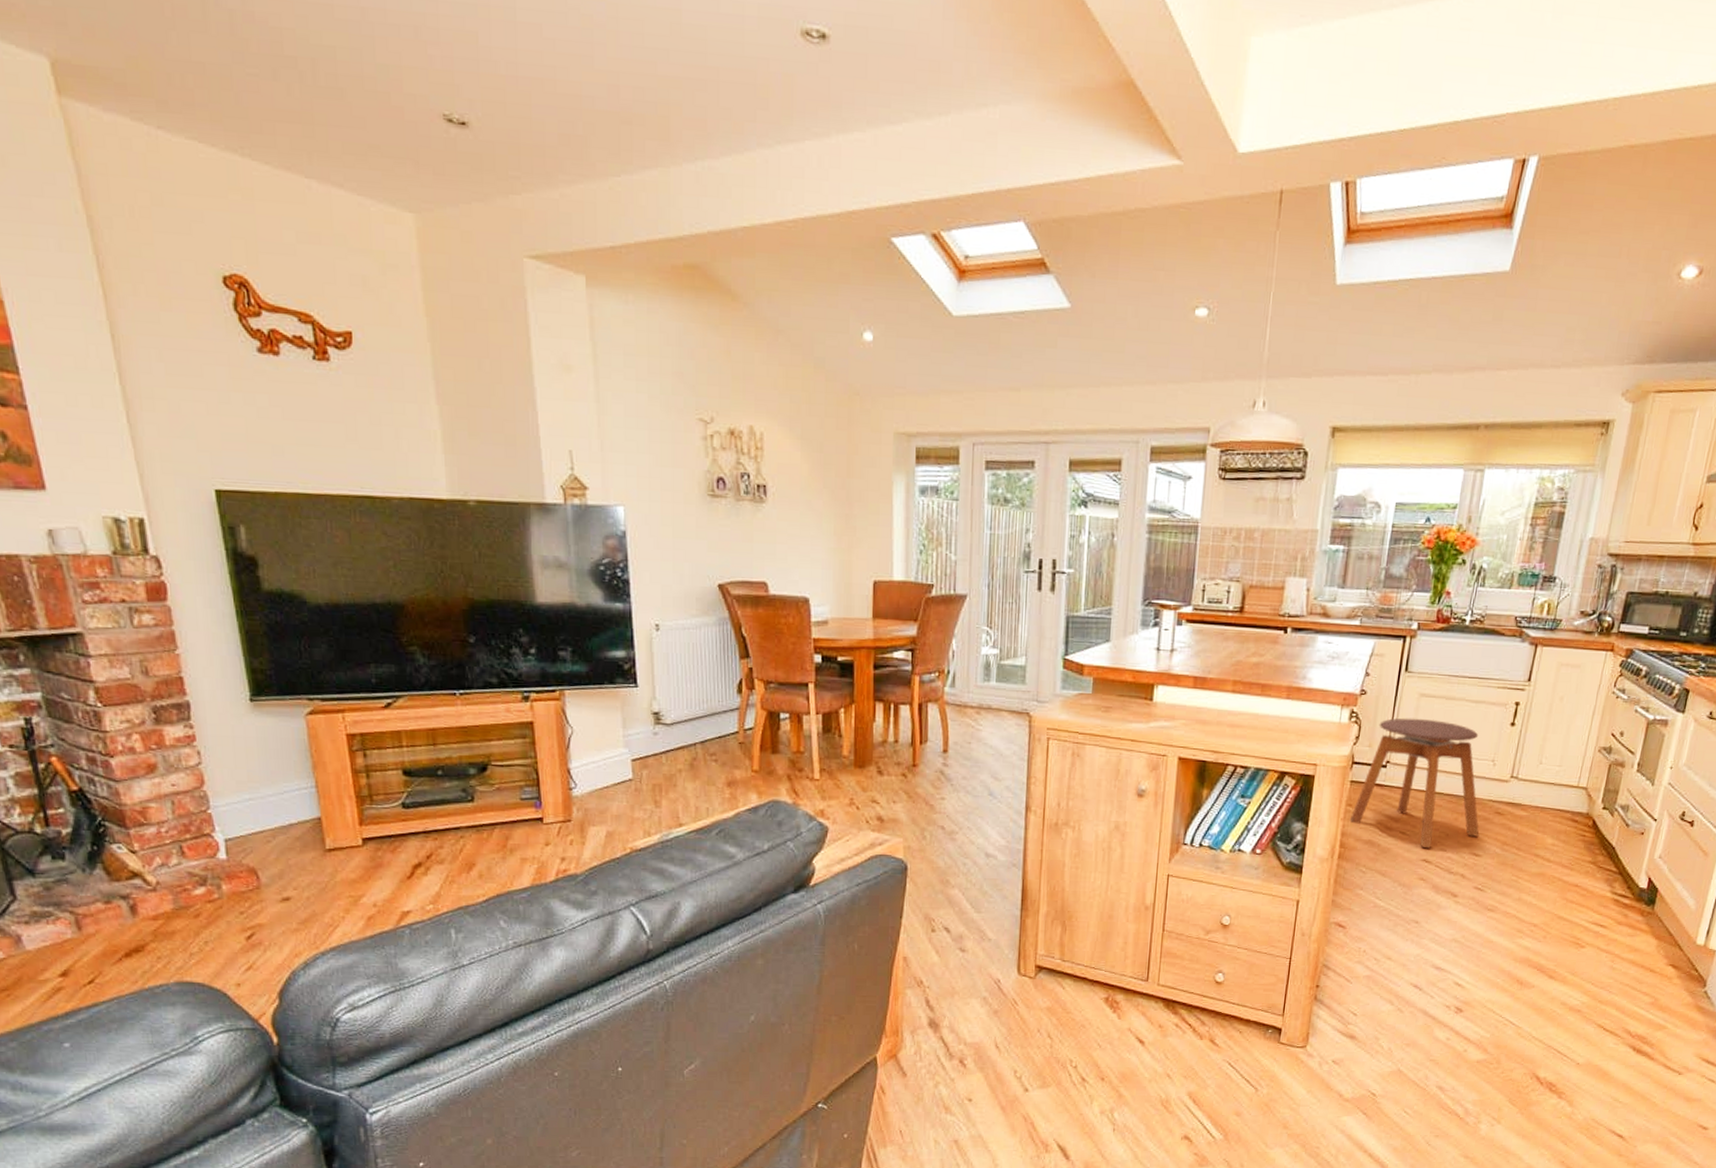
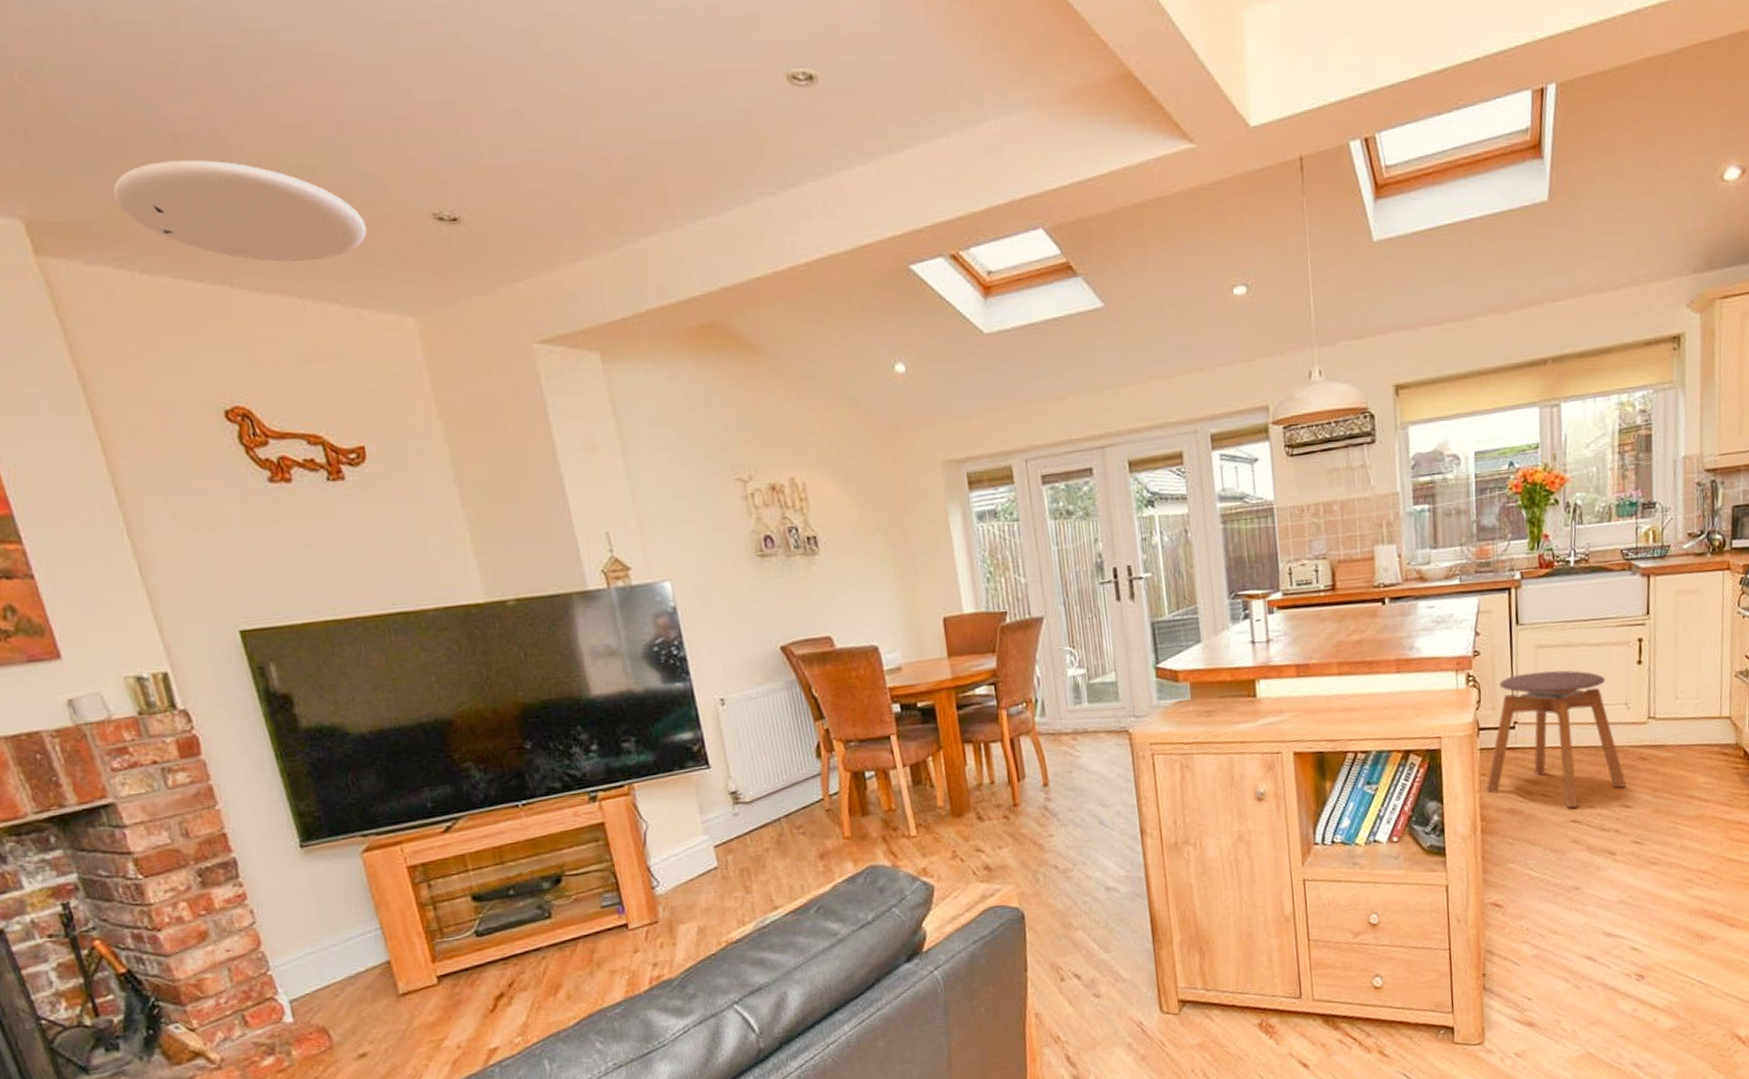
ceiling light: none [138,20,377,143] -> present [113,159,367,262]

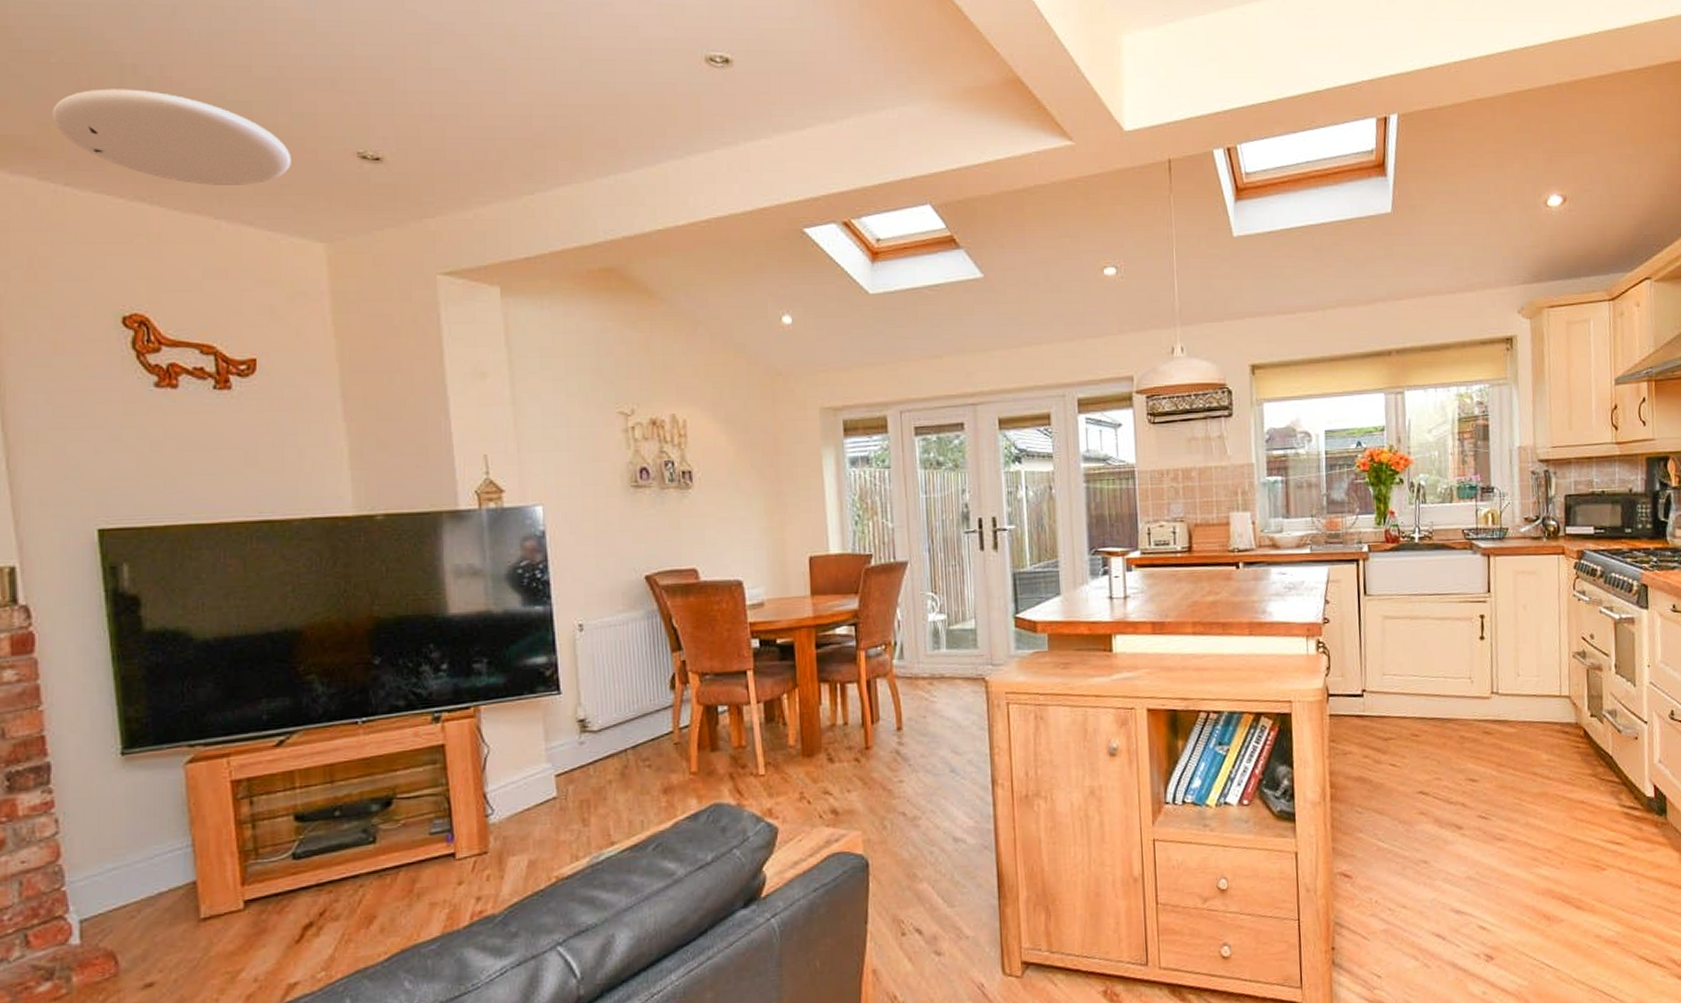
stool: present [1486,670,1627,808] -> none [1335,641,1472,779]

